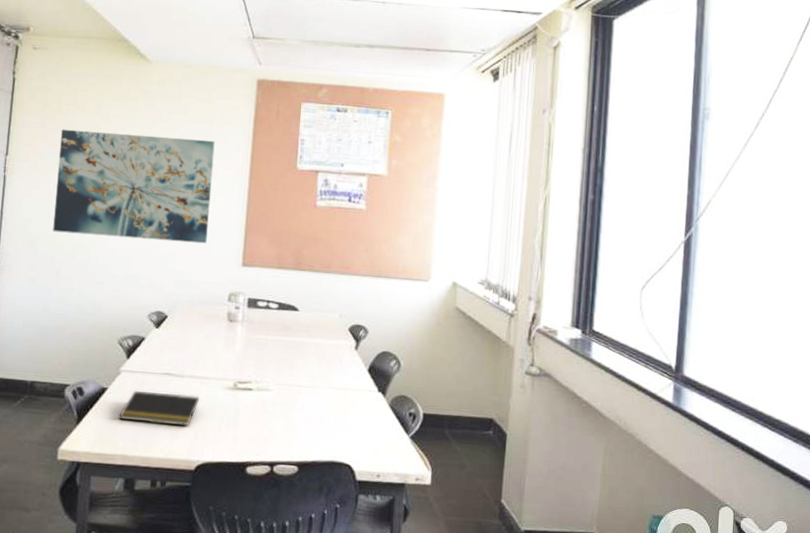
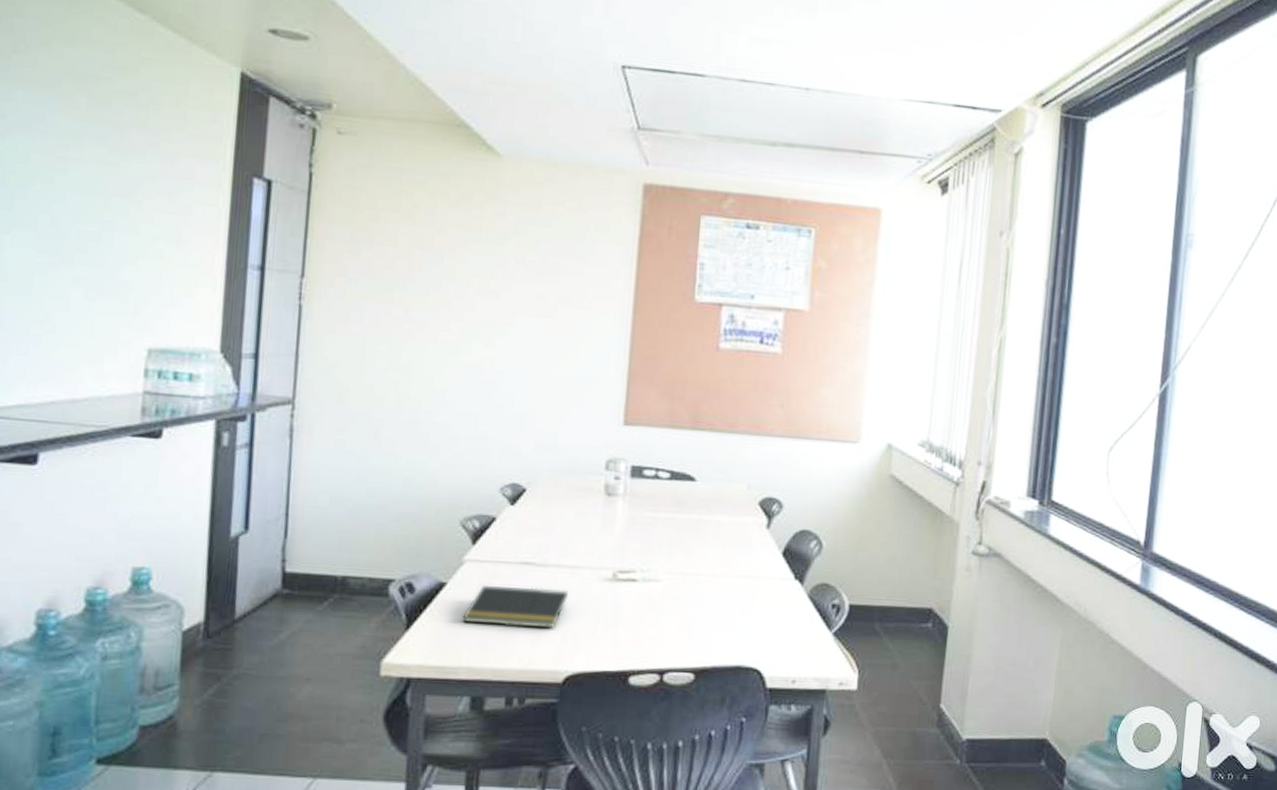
wall art: present [53,129,215,244] -> none [369,243,588,397]

